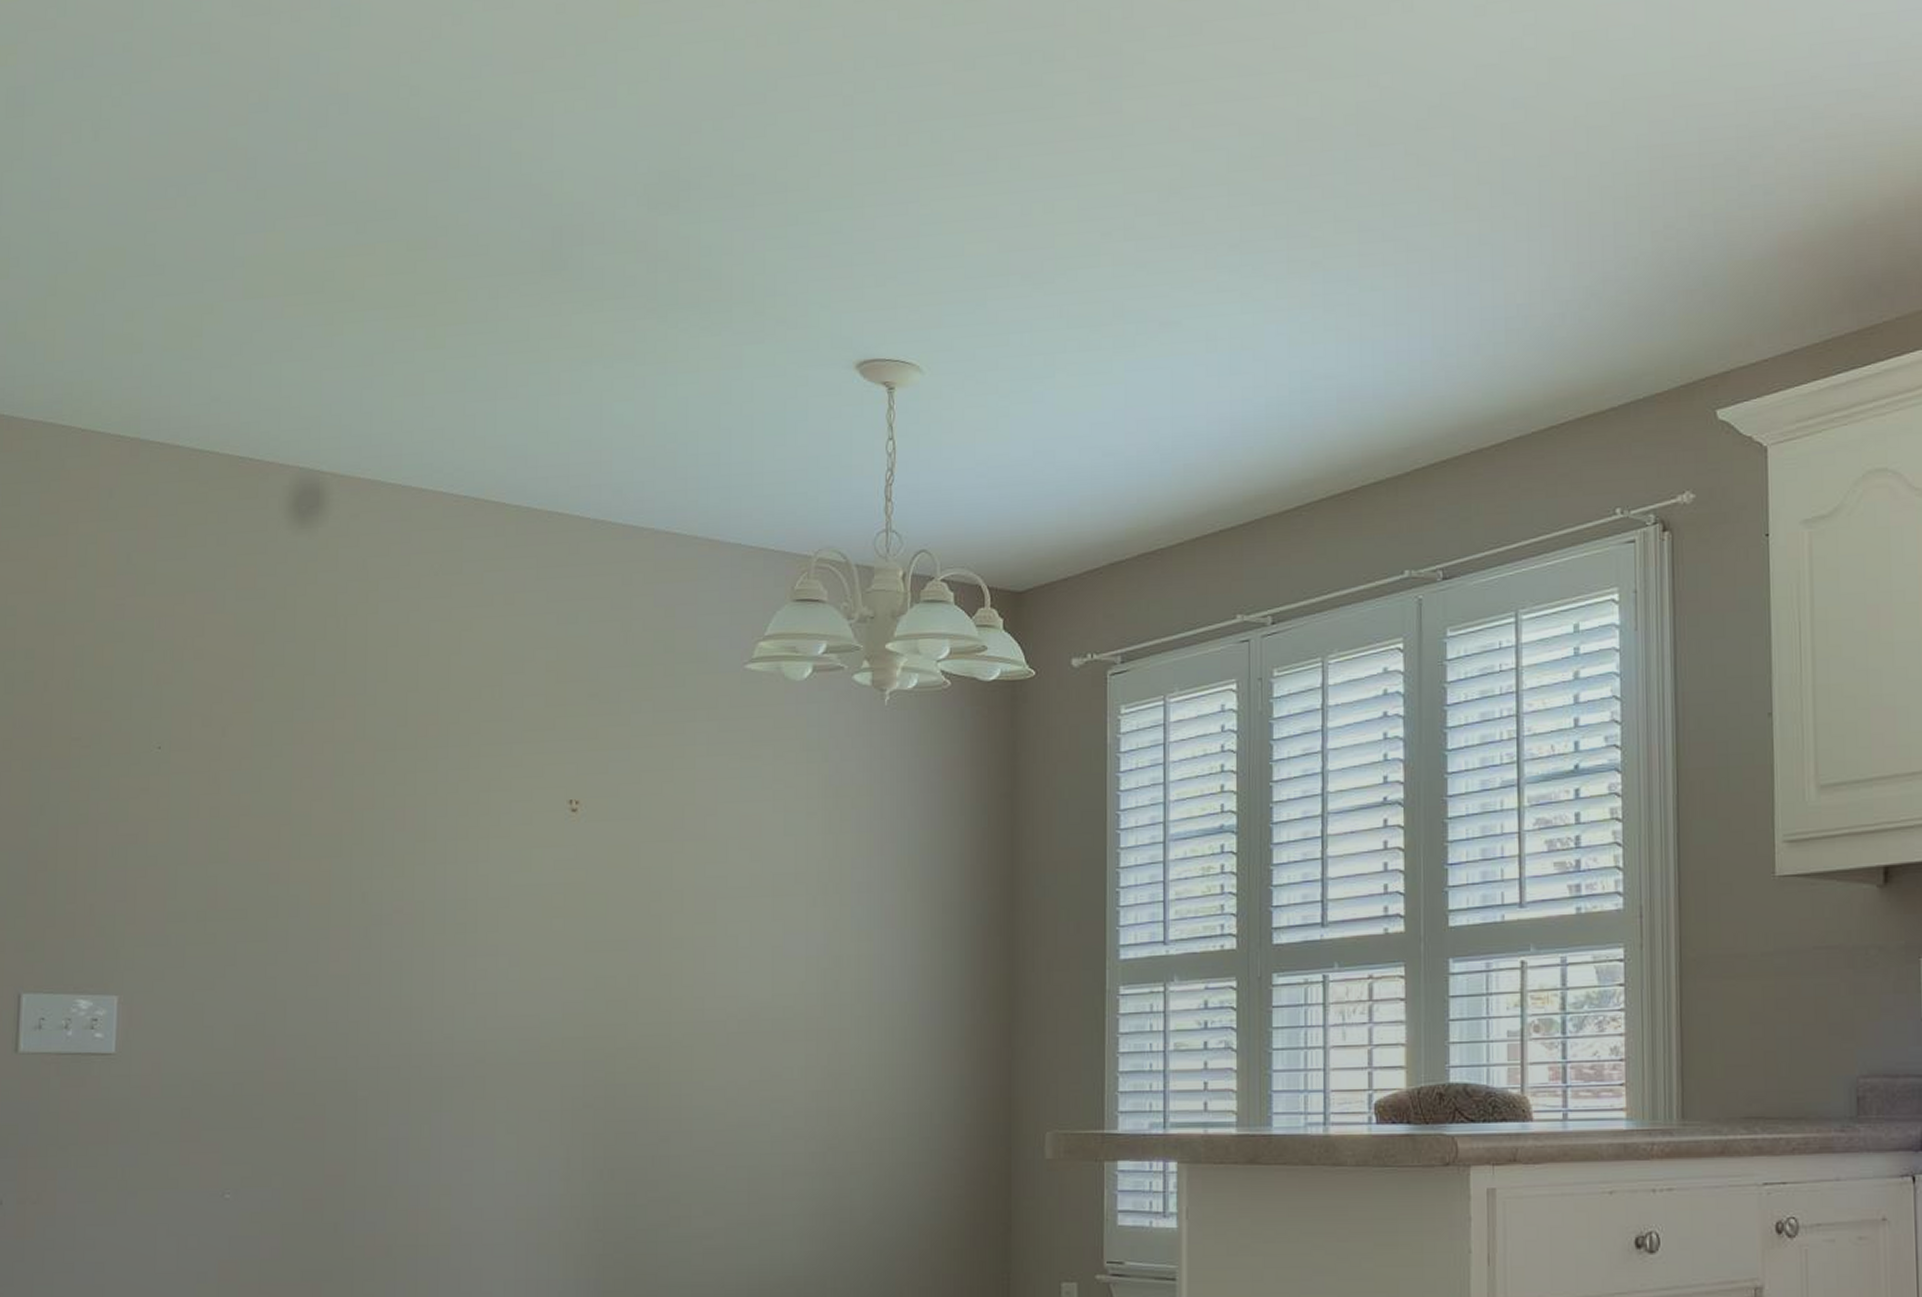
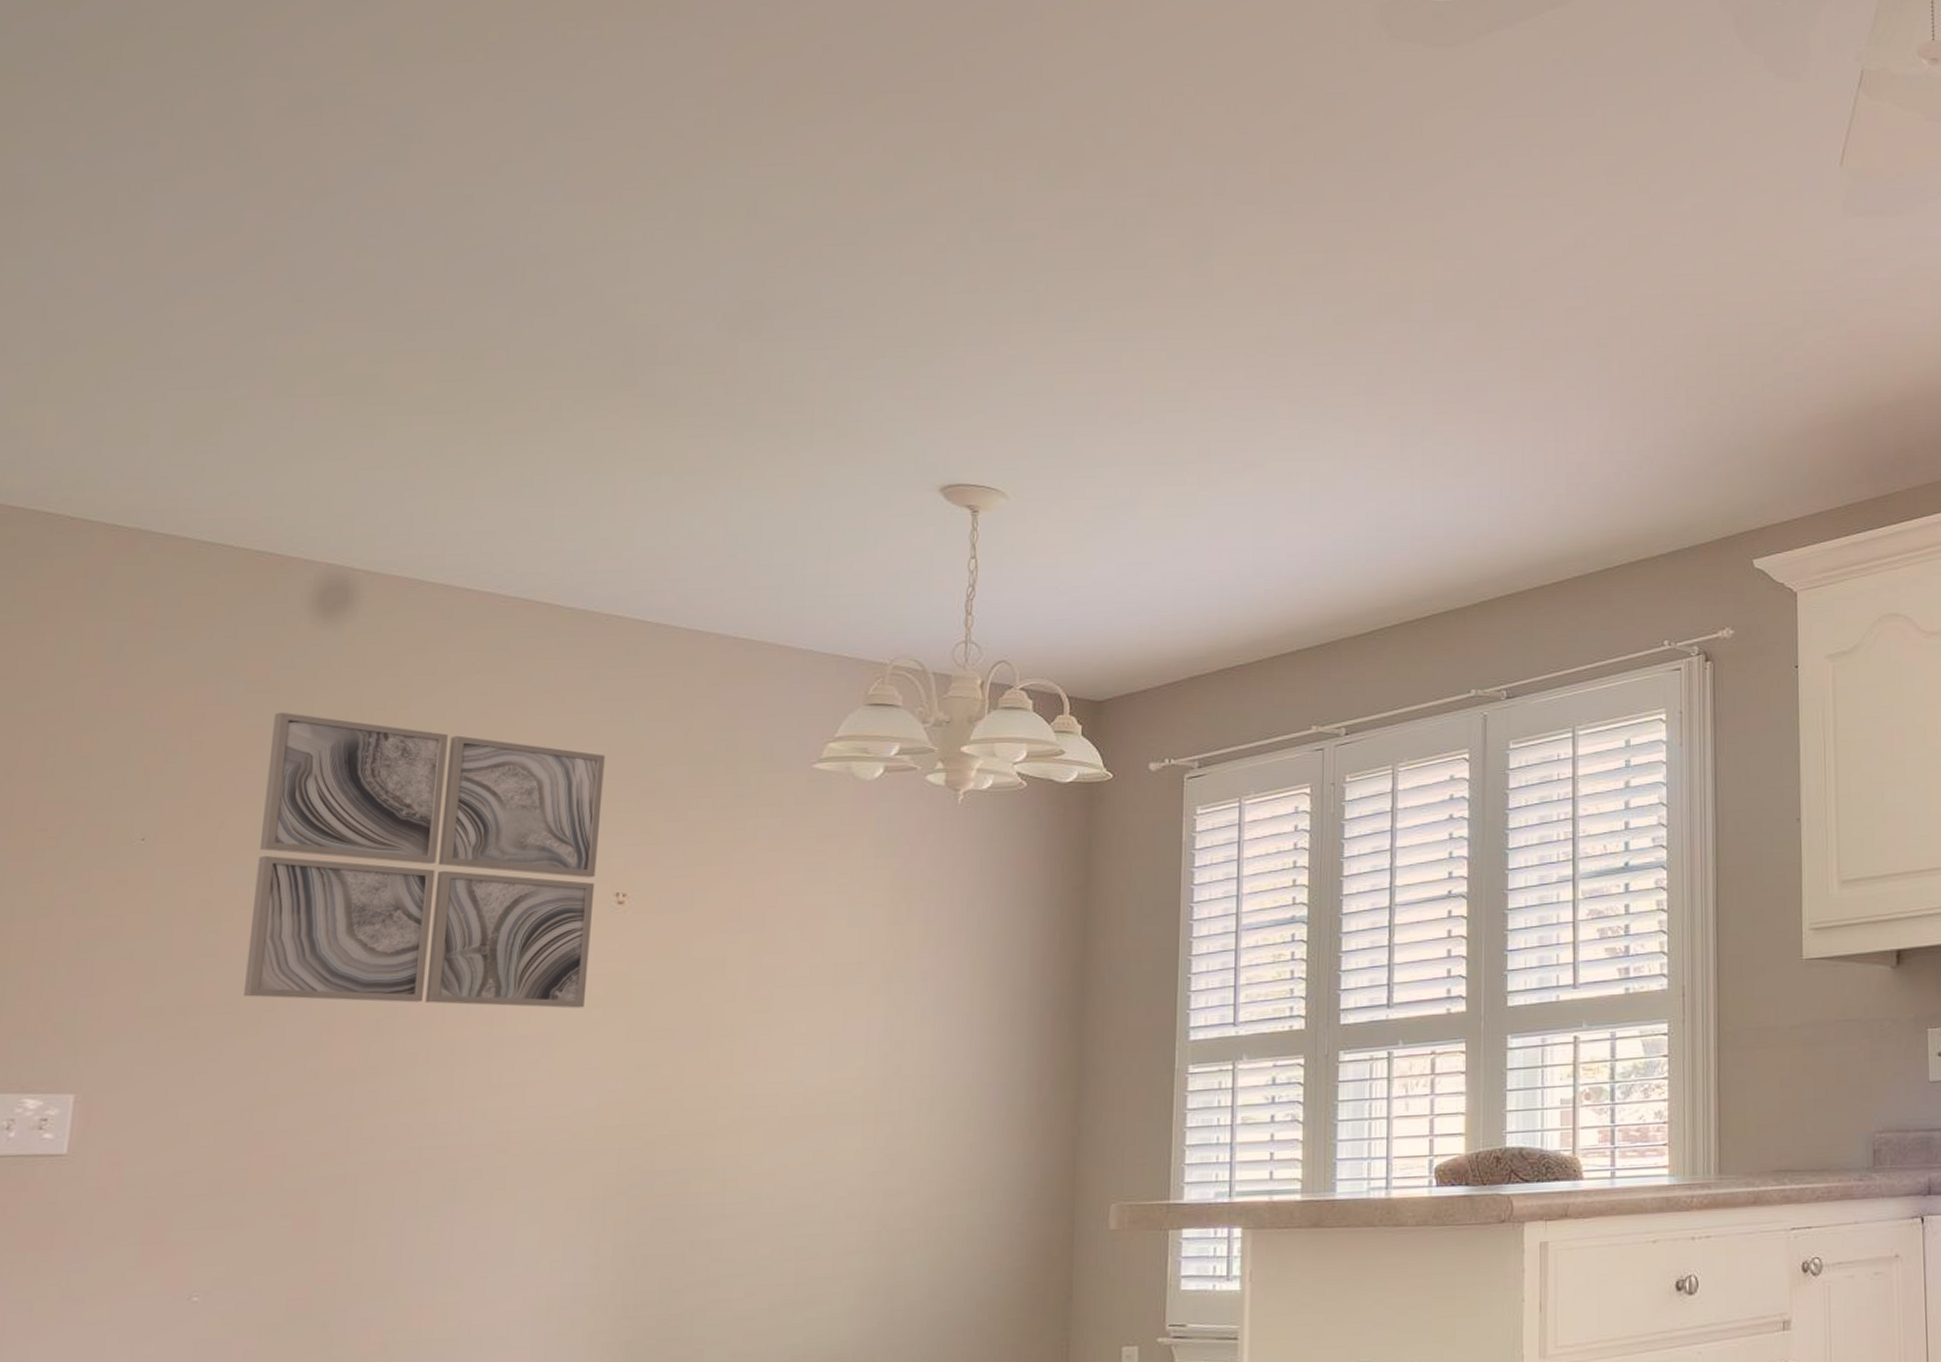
wall art: none [252,619,554,918] -> present [244,711,605,1009]

